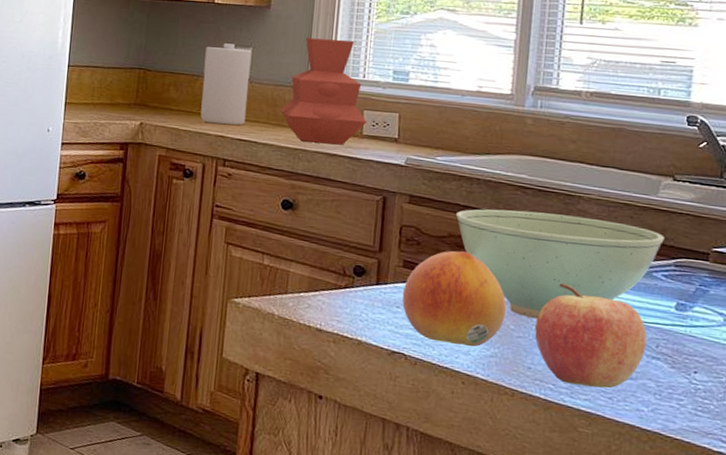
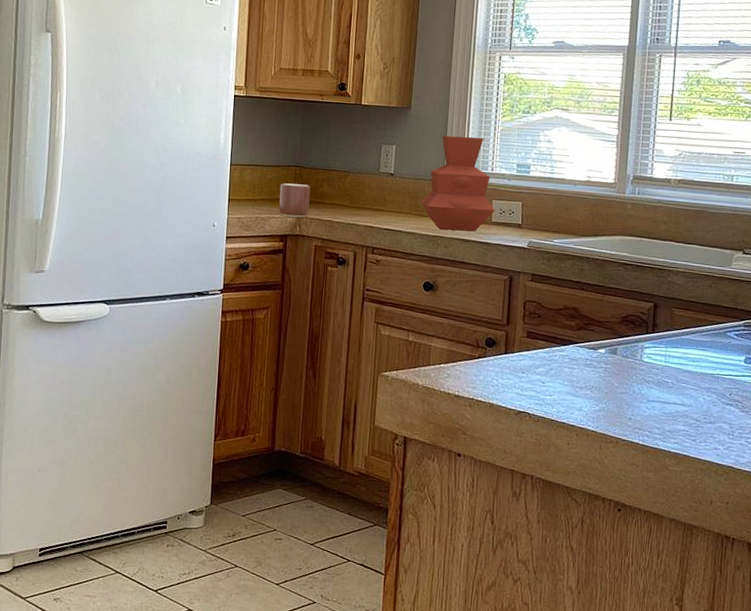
mug: none [120,86,156,126] -> present [279,183,311,219]
paper towel holder: present [200,43,252,126] -> none [351,141,396,217]
fruit: present [402,250,507,347] -> none [526,321,612,404]
bowl: present [455,209,664,319] -> none [569,283,736,377]
fruit: present [534,282,647,389] -> none [634,344,722,432]

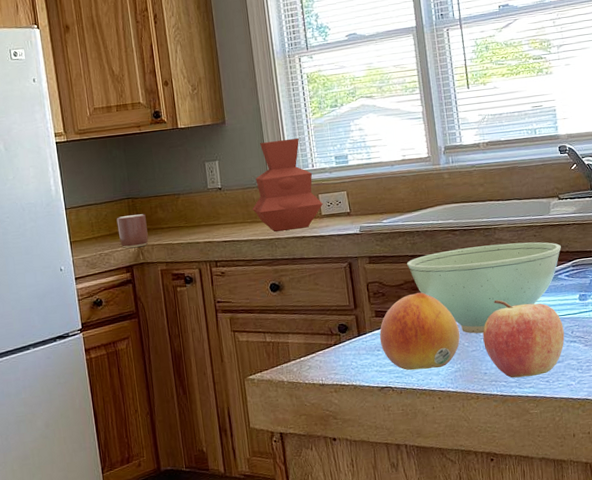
fruit: none [526,321,612,404] -> present [379,292,460,371]
bowl: none [569,283,736,377] -> present [406,242,561,334]
fruit: none [634,344,722,432] -> present [483,299,565,378]

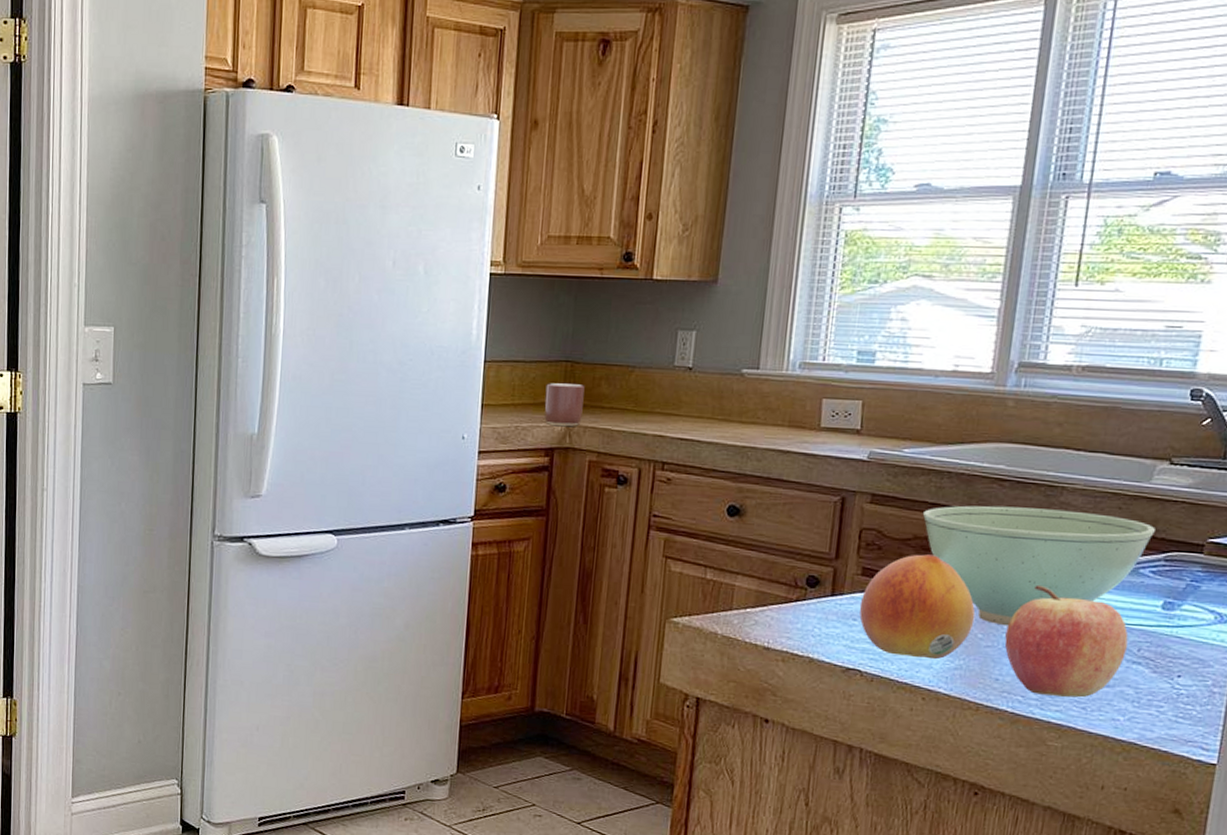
vase: present [252,137,323,232] -> none [727,316,825,440]

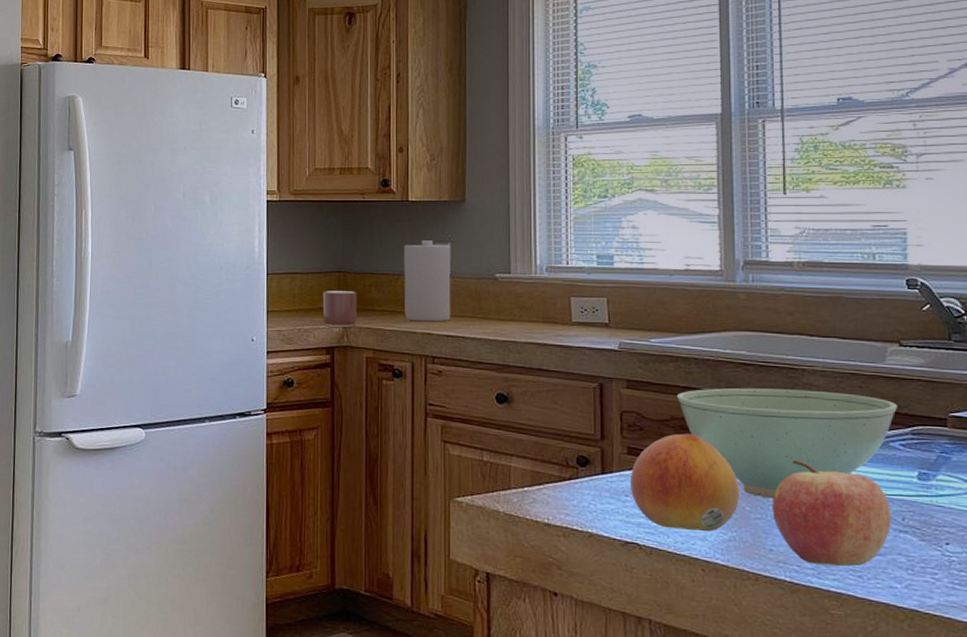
paper towel holder: none [636,327,696,423] -> present [404,240,451,322]

